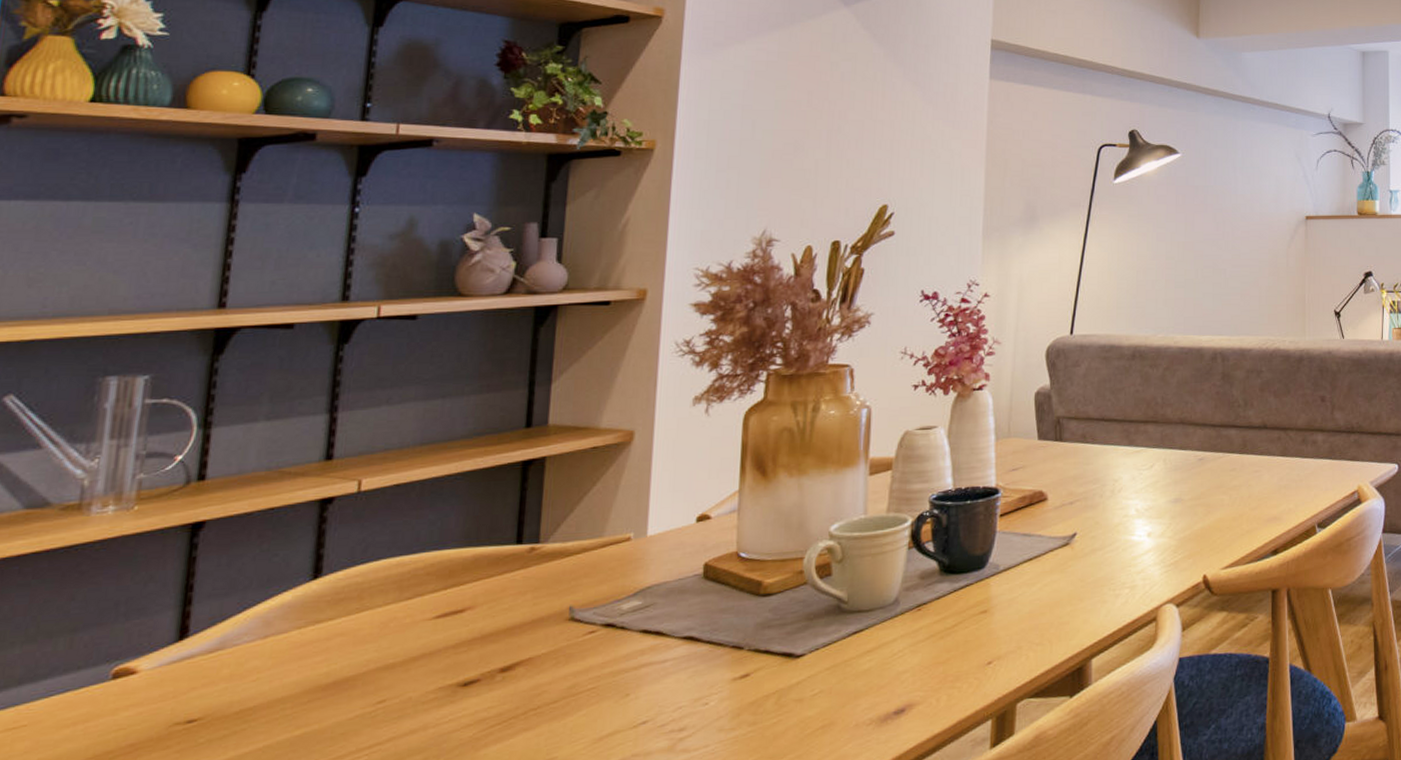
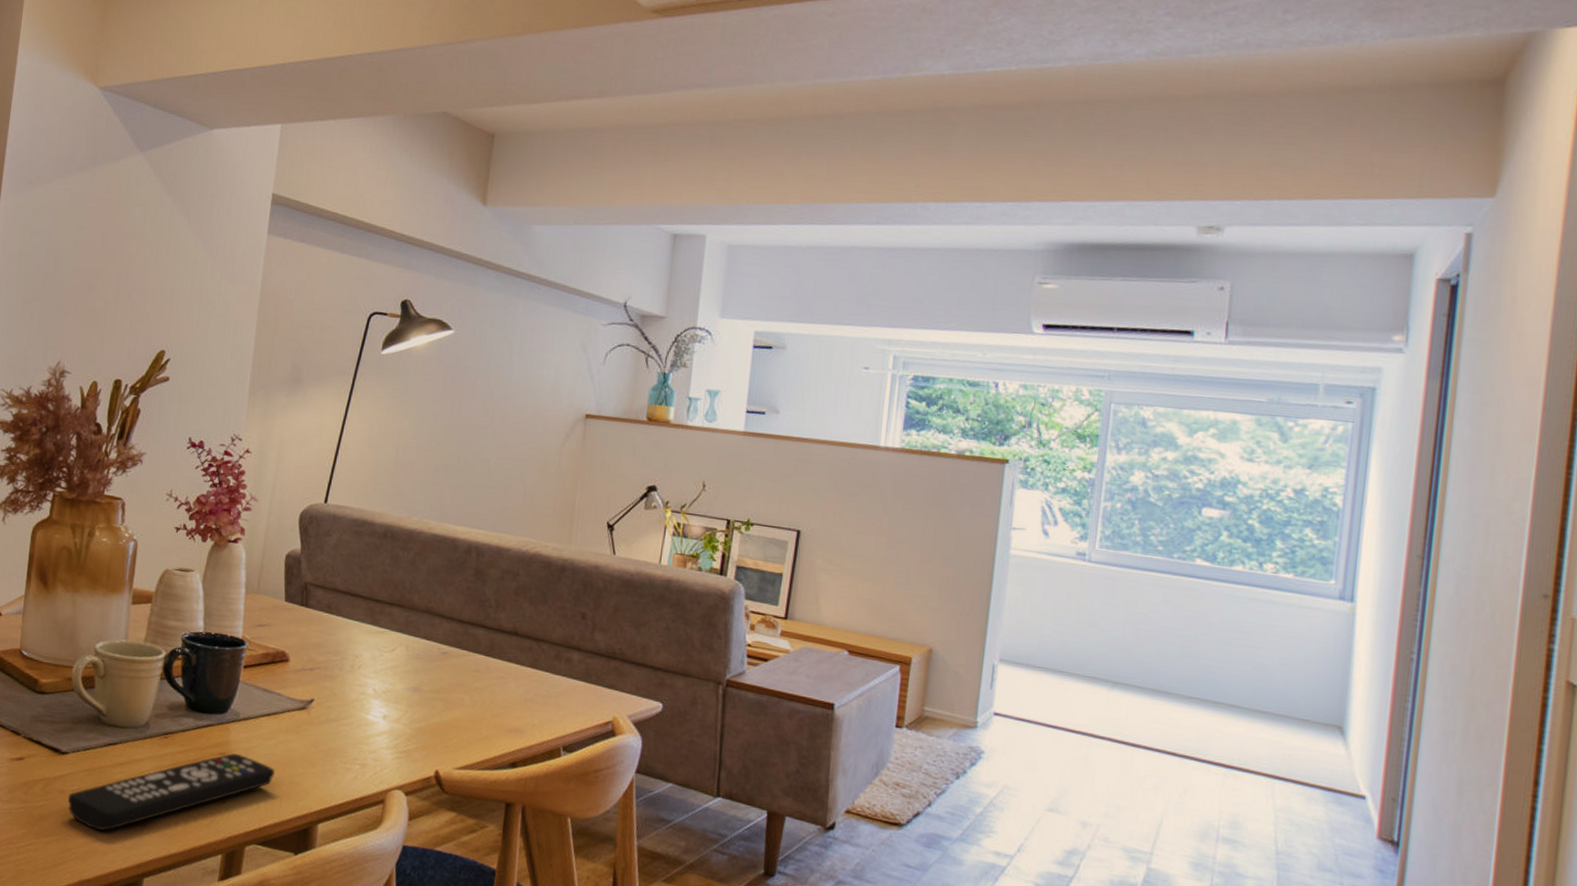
remote control: none [807,608,1042,732] -> present [67,753,275,831]

